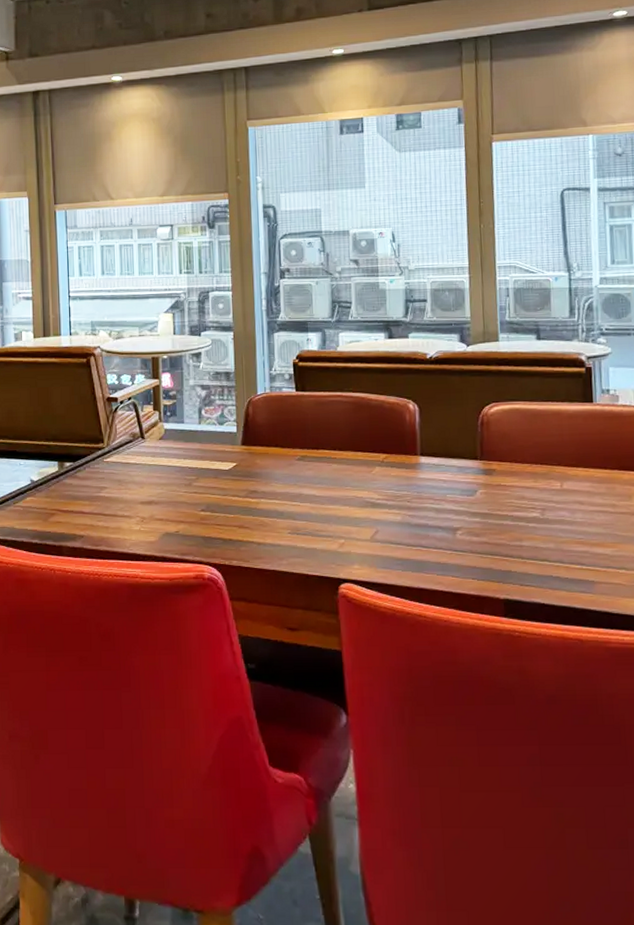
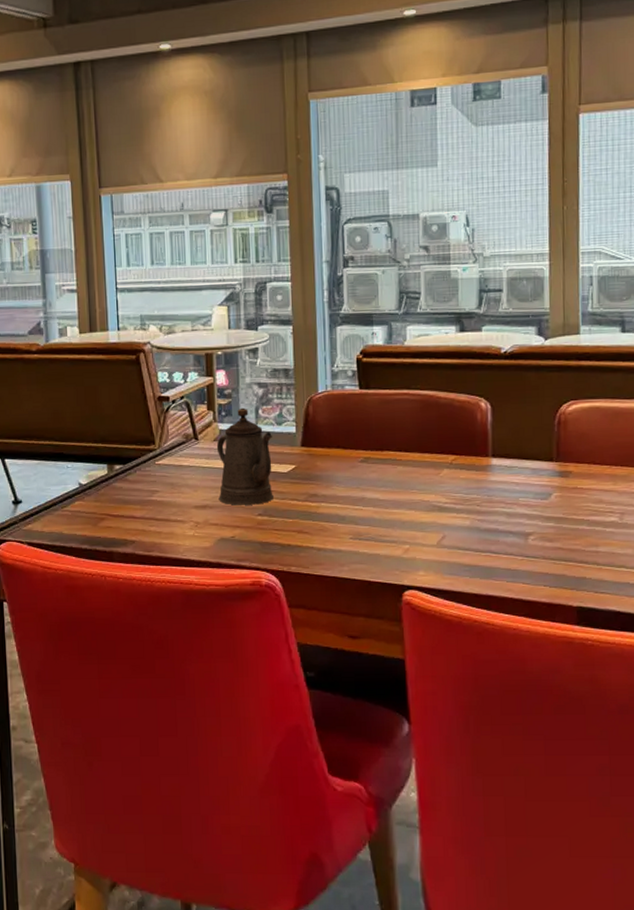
coffee pot: none [162,408,216,501] -> present [216,407,273,505]

